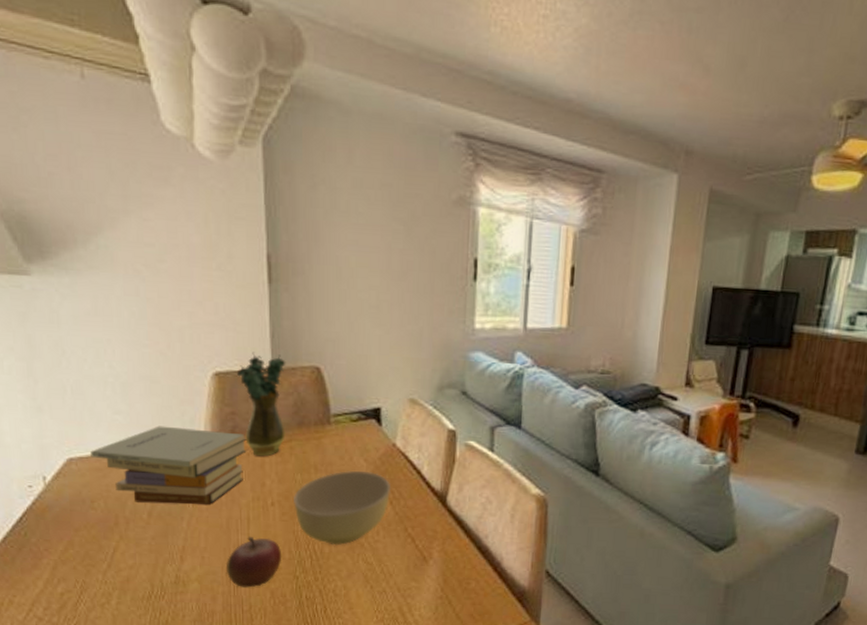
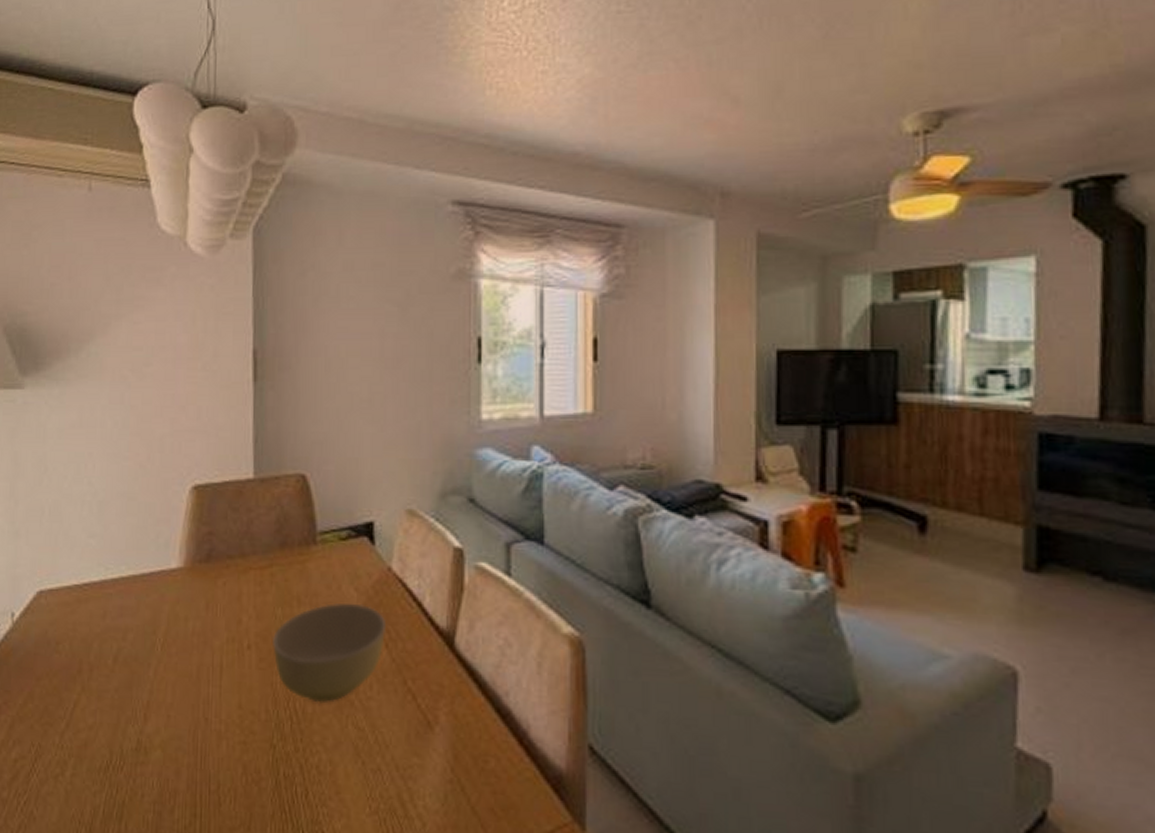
books: present [90,425,247,505] -> none [61,550,224,648]
fruit: present [225,536,282,588] -> none [193,688,258,759]
vase: present [236,351,286,457] -> none [216,460,269,586]

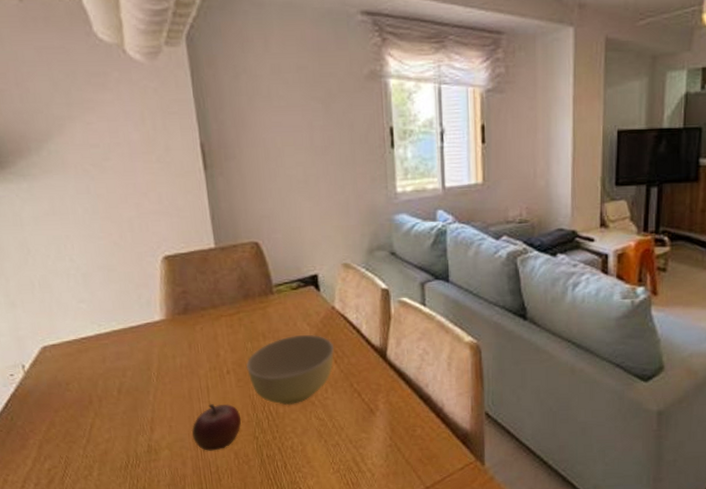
fruit: none [193,688,258,759] -> present [191,403,242,451]

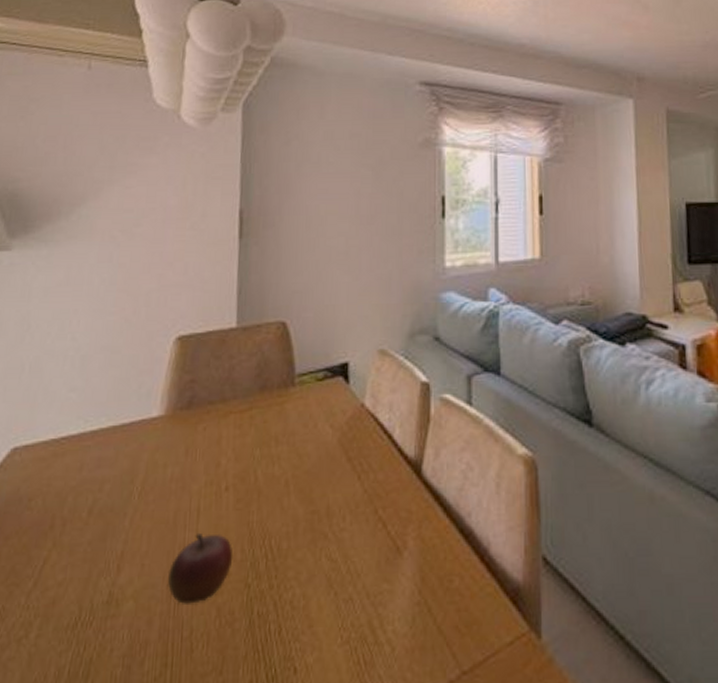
bowl: present [246,334,335,406] -> none [250,439,360,539]

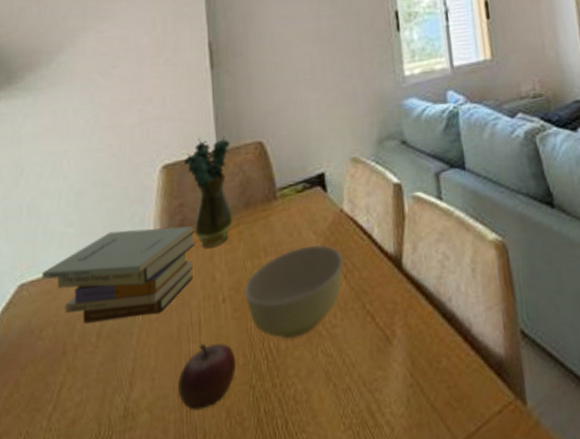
books: none [37,401,204,497] -> present [42,226,196,324]
vase: none [199,311,252,430] -> present [183,136,233,248]
bowl: none [250,439,360,539] -> present [245,245,344,340]

